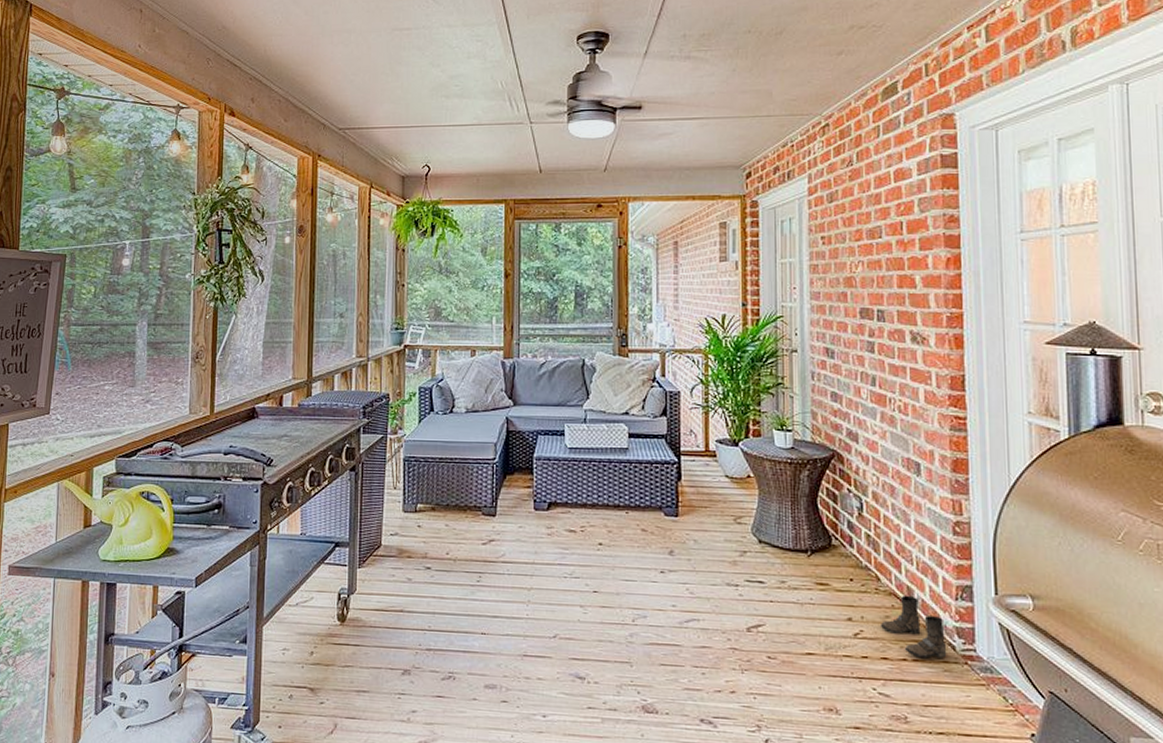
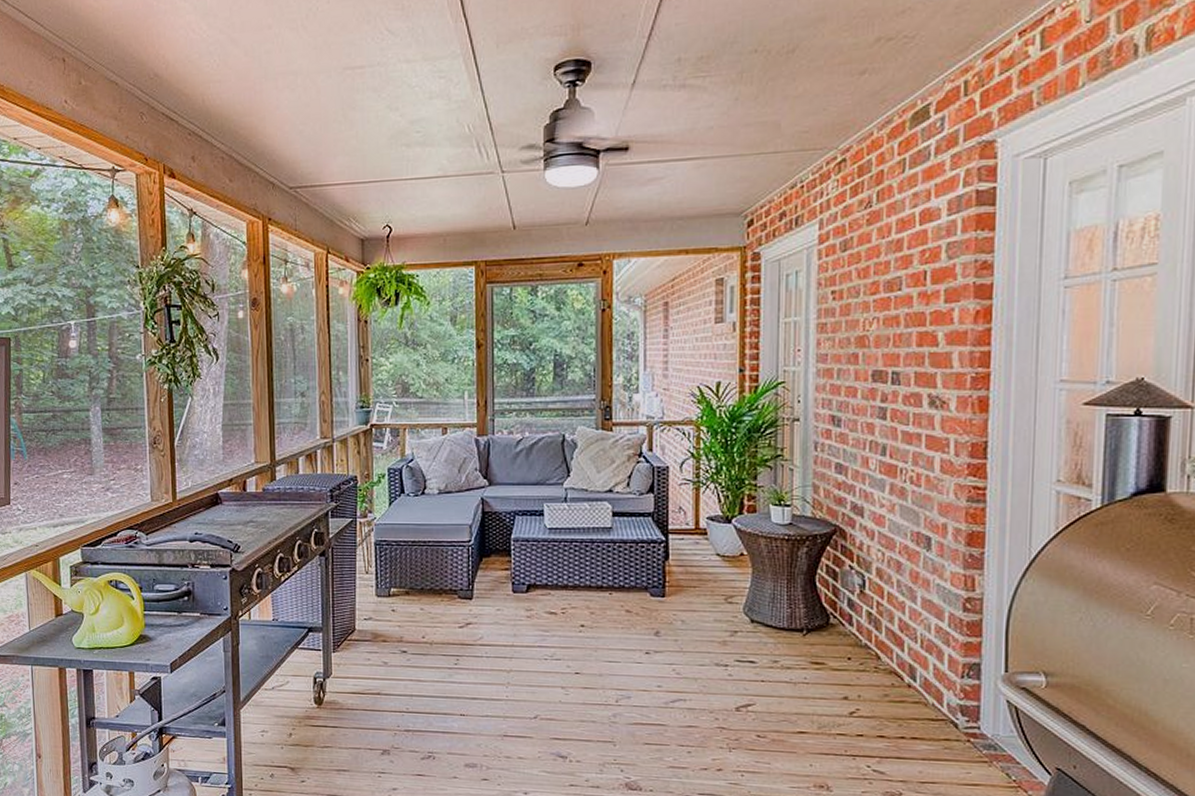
boots: present [879,595,947,659] -> none [877,673,949,737]

